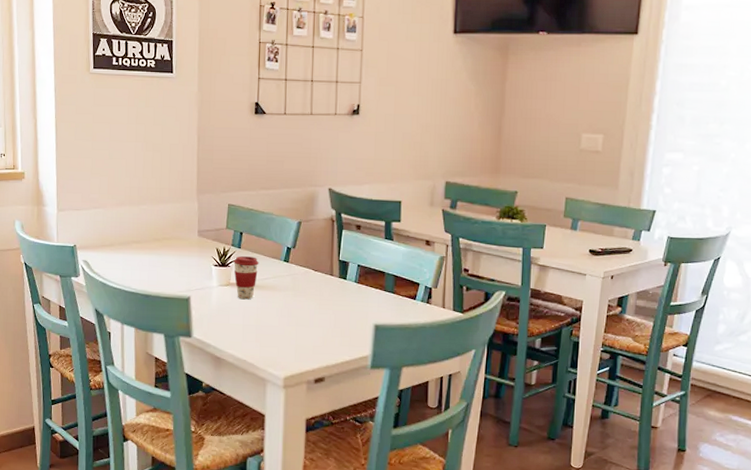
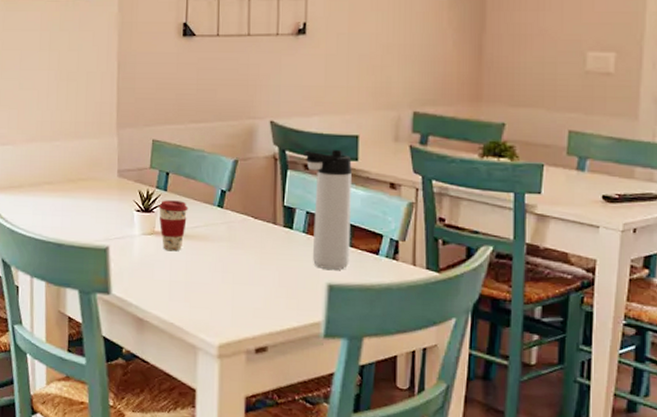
thermos bottle: none [356,213,395,313] -> present [303,150,352,270]

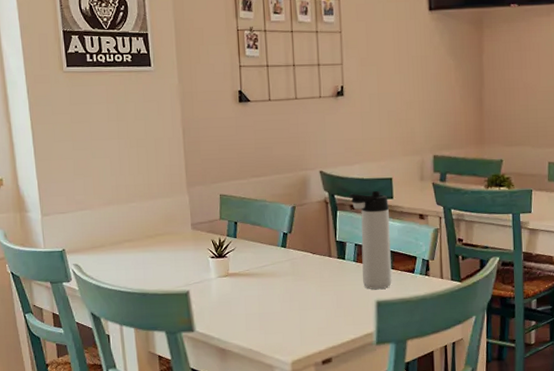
coffee cup: present [159,200,189,252] -> none [231,245,257,289]

